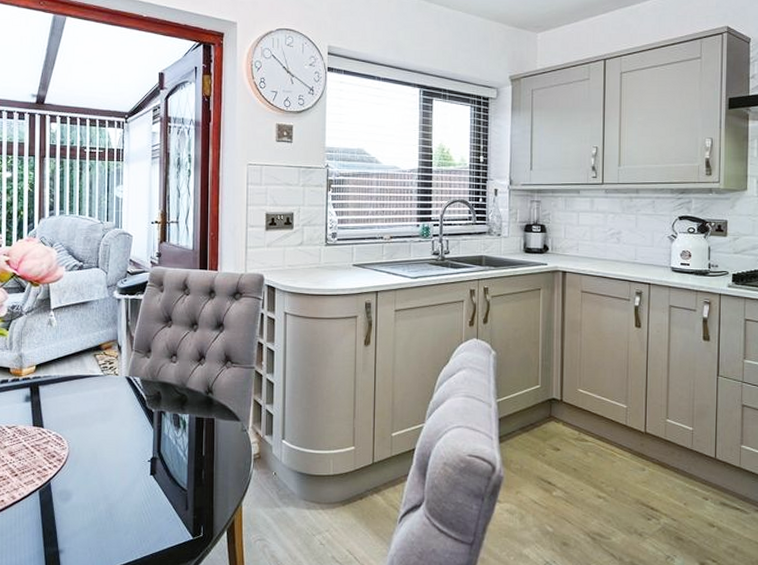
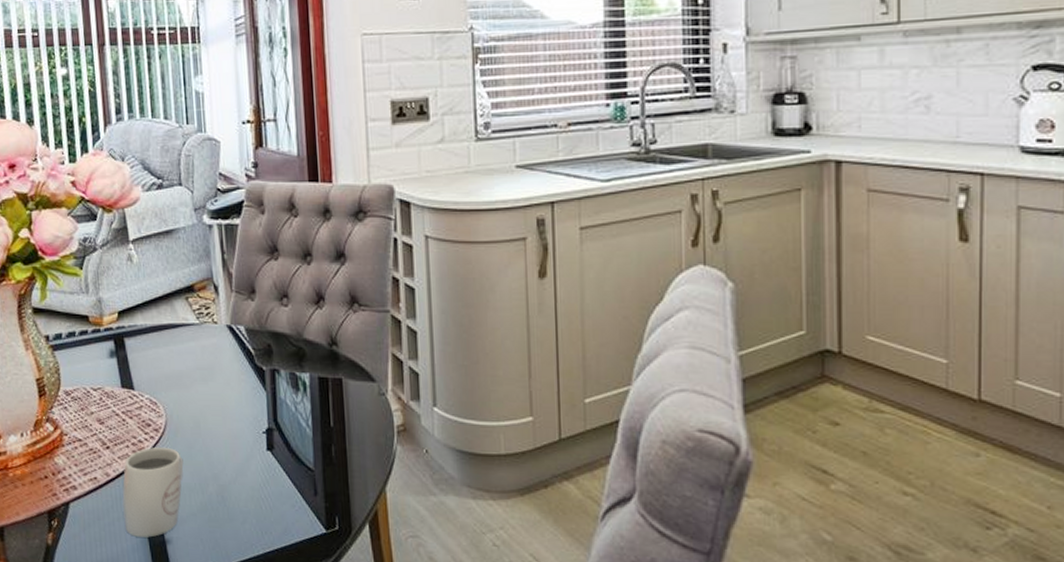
mug: none [24,473,80,549] -> present [122,446,184,538]

